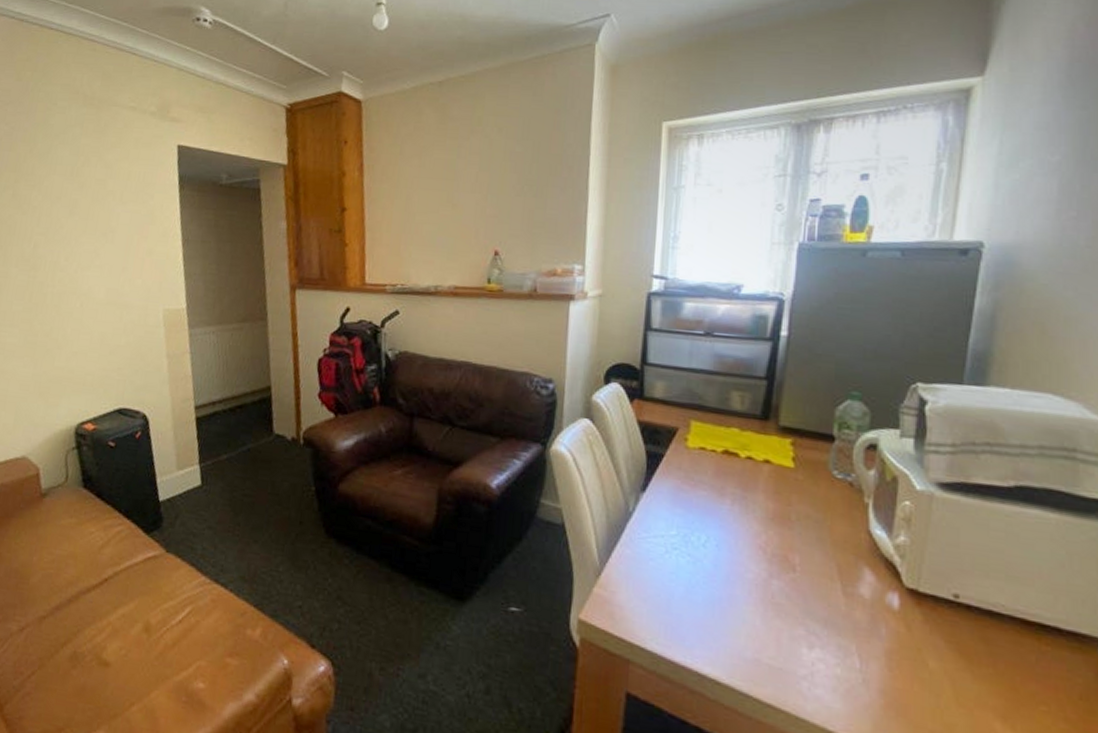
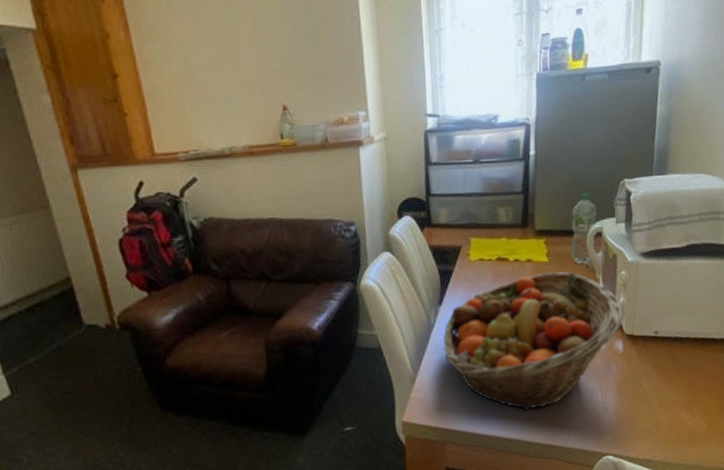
fruit basket: none [641,479,903,654] -> present [443,271,623,412]

